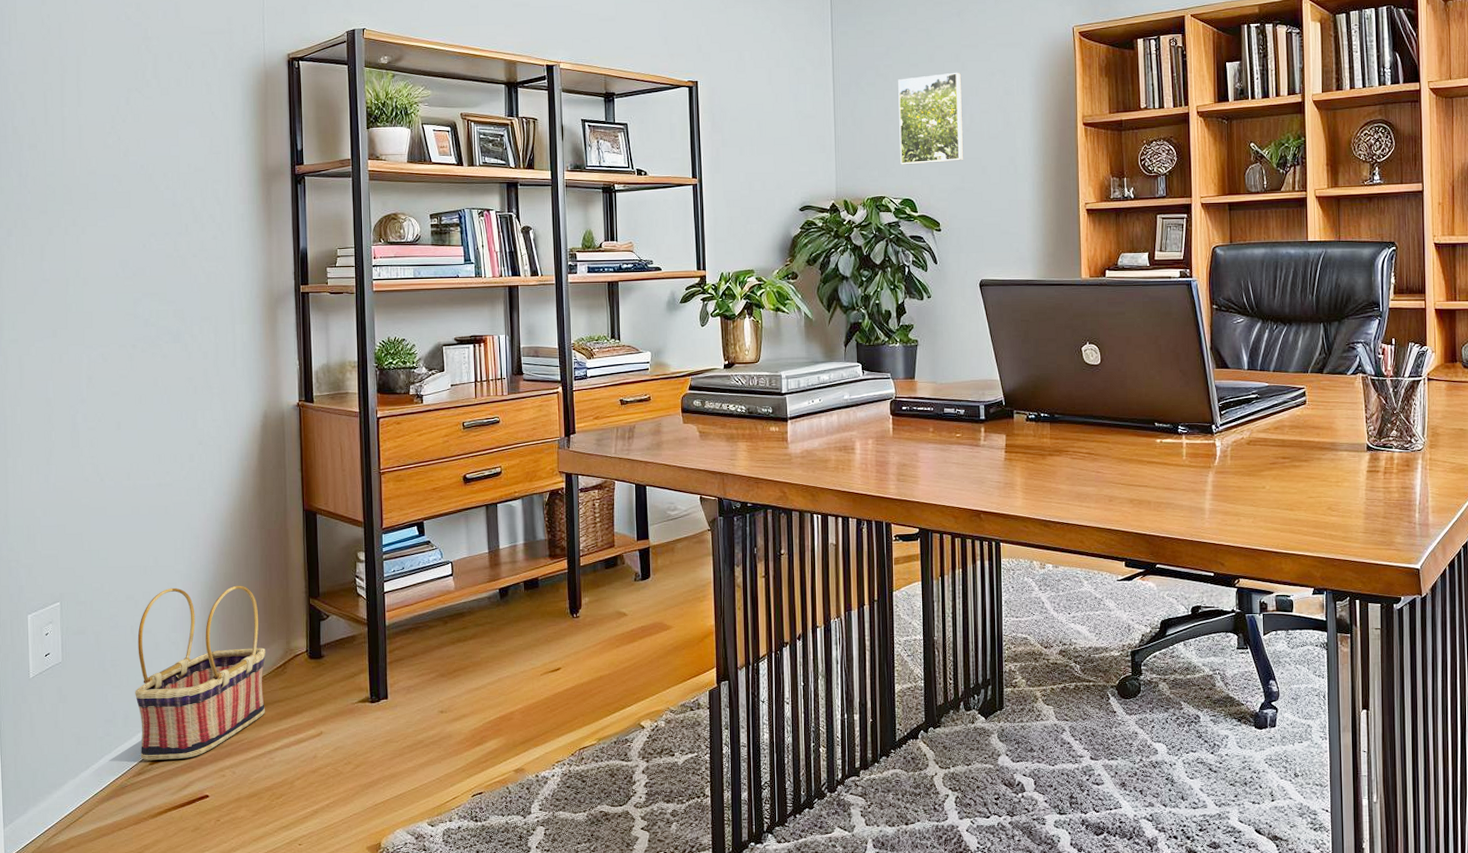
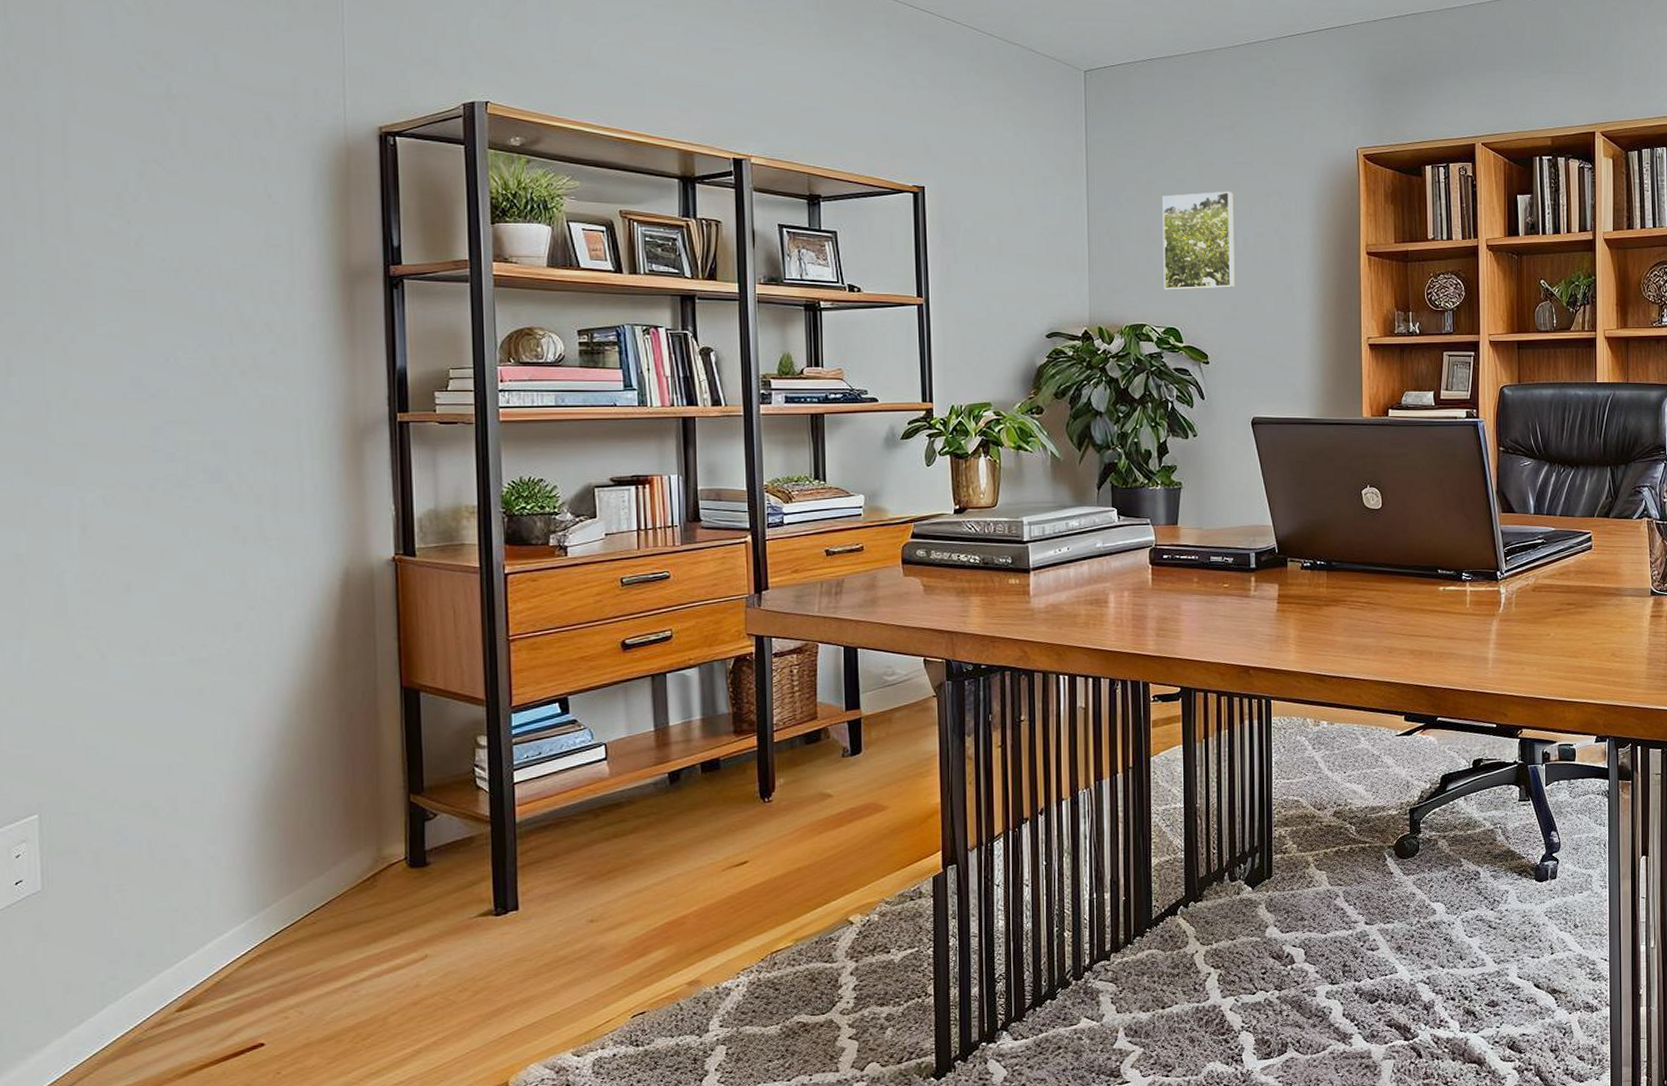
basket: present [135,585,265,760] -> none [154,782,347,1007]

